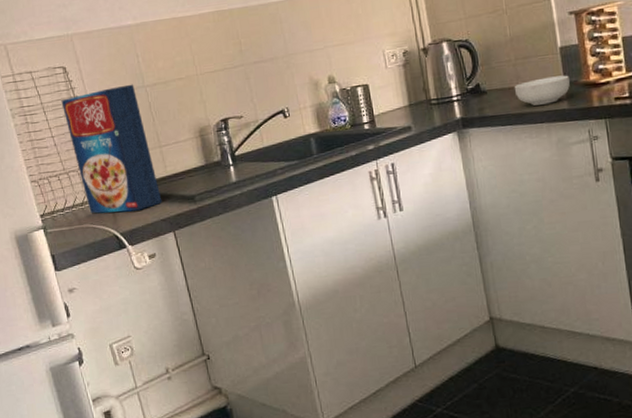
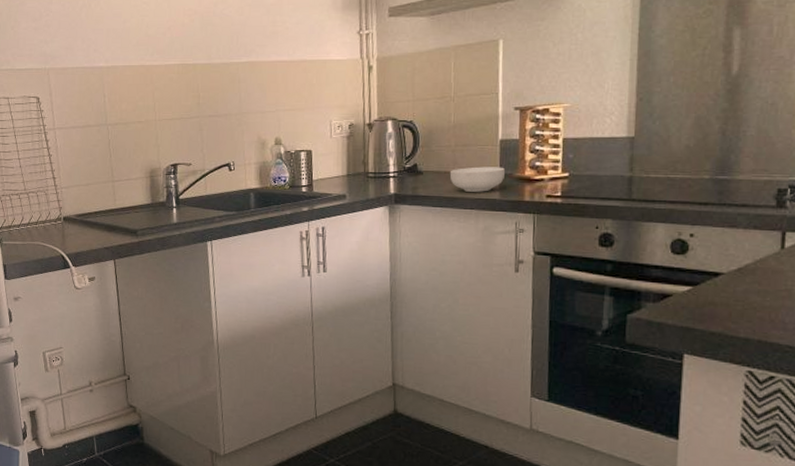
cereal box: present [61,84,162,214] -> none [31,121,108,236]

